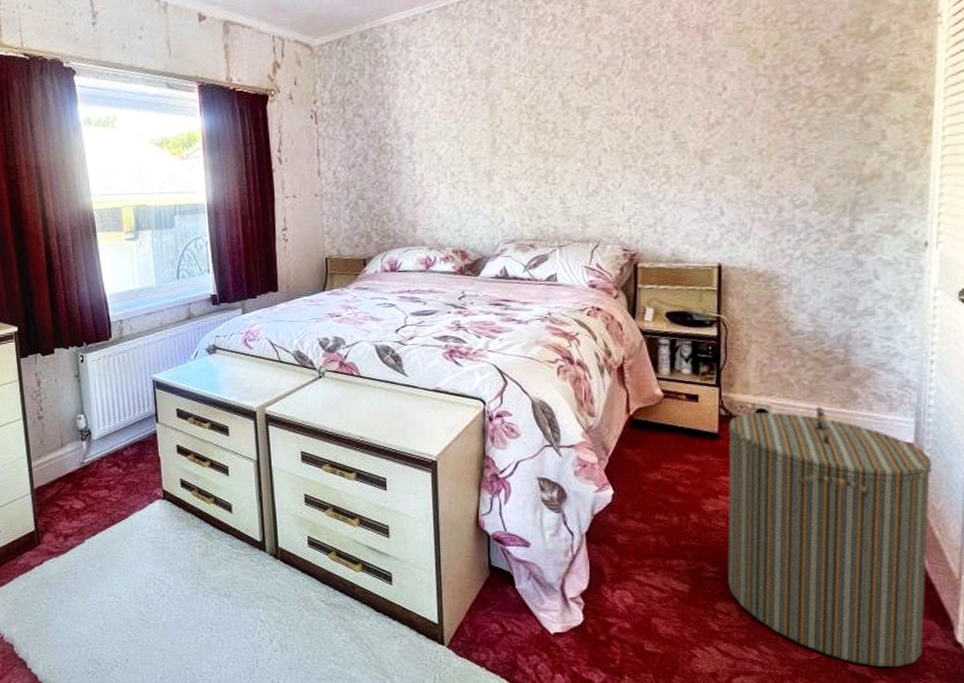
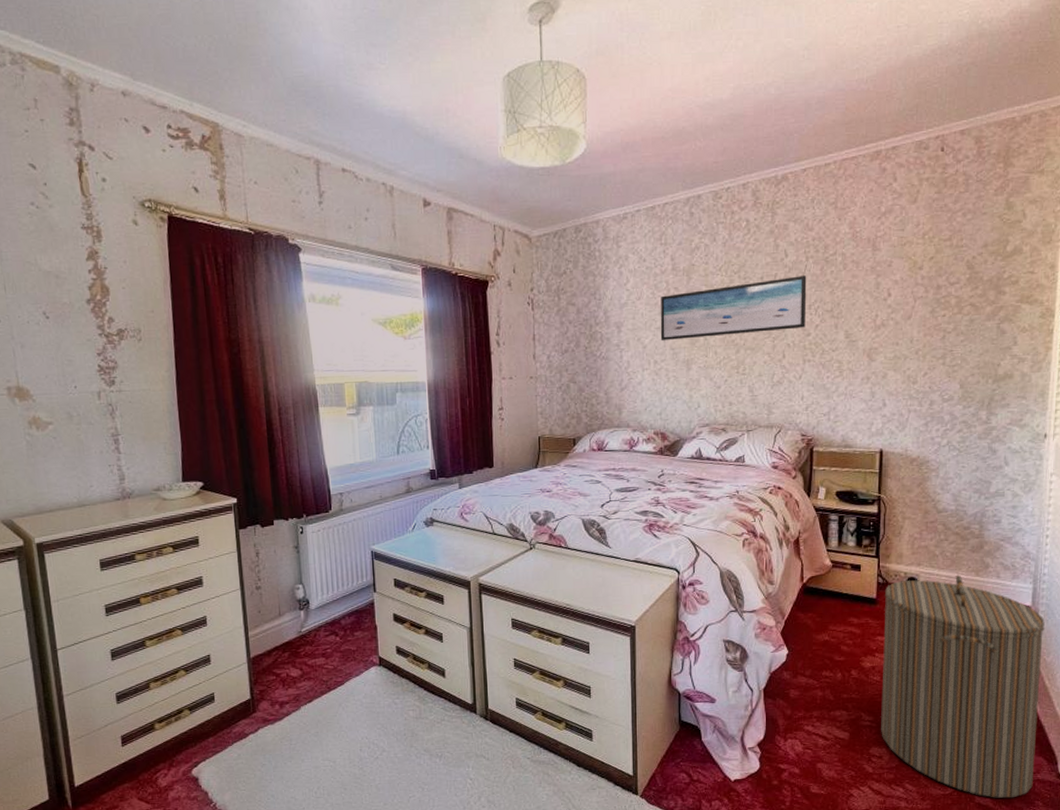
wall art: none [457,72,625,151] -> present [660,275,807,341]

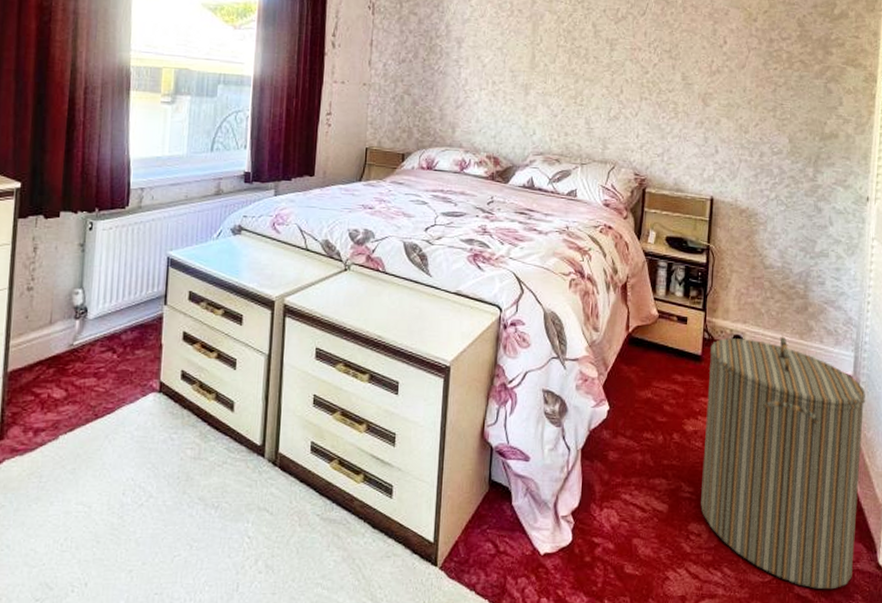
wall art: present [660,275,807,341] -> none [500,13,648,66]

